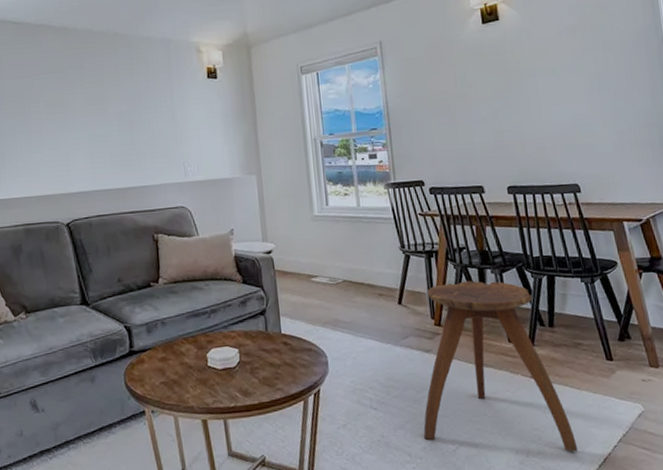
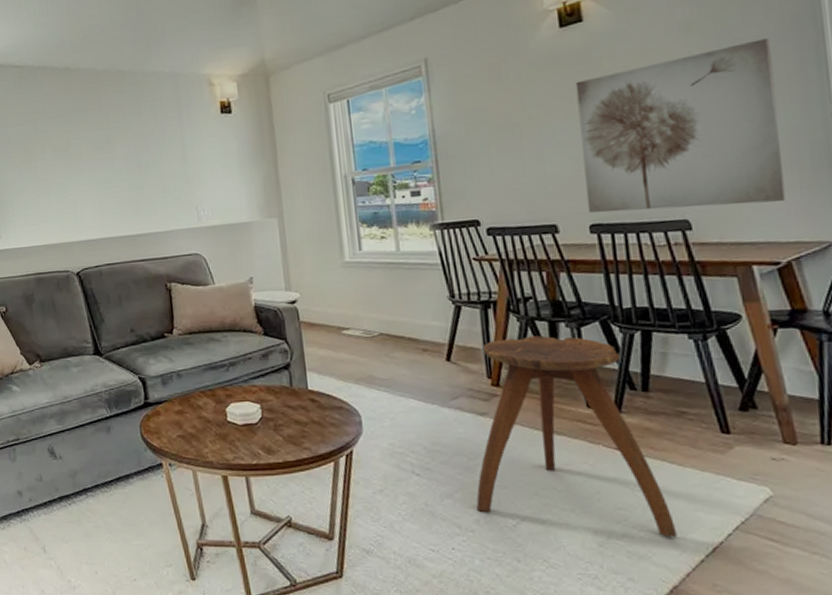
wall art: none [495,43,644,177] -> present [575,38,786,213]

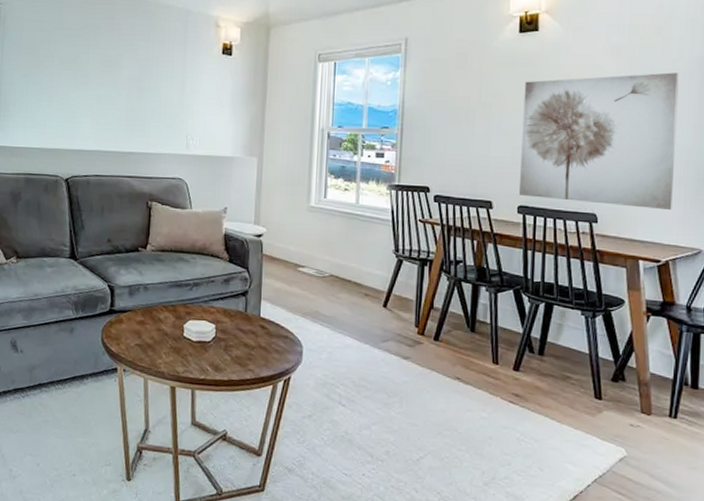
stool: present [476,335,678,538] -> none [389,294,548,484]

